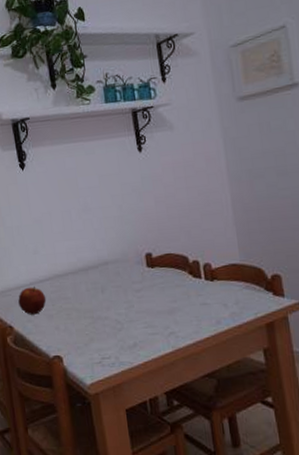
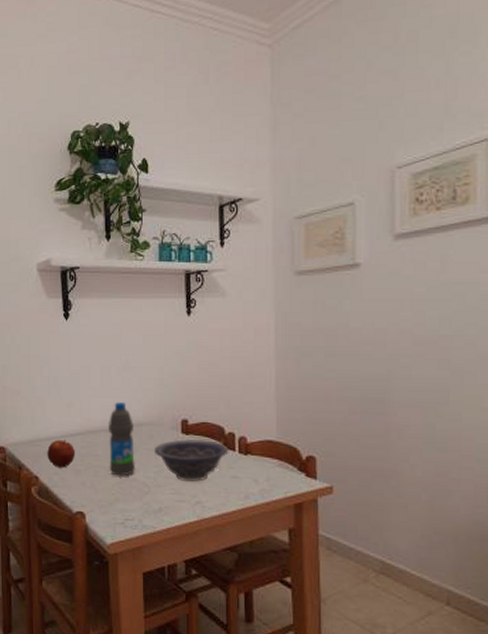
water bottle: none [74,243,107,316] -> present [107,402,136,476]
decorative bowl: none [122,270,195,314] -> present [153,439,229,482]

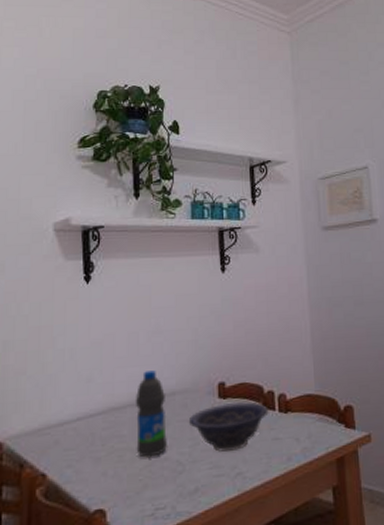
apple: present [47,438,76,468] -> none [58,421,95,459]

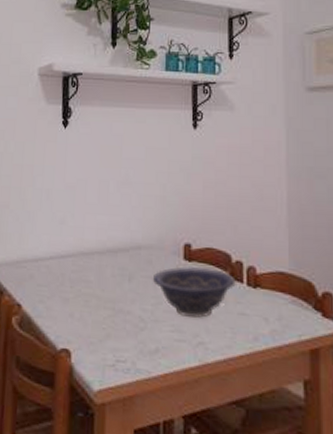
water bottle: present [135,370,168,458] -> none [101,221,132,308]

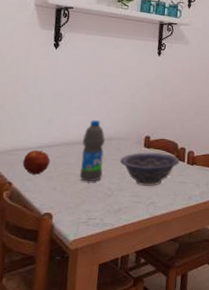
apple: none [33,260,65,295] -> present [23,149,51,175]
water bottle: none [101,221,132,308] -> present [79,120,105,182]

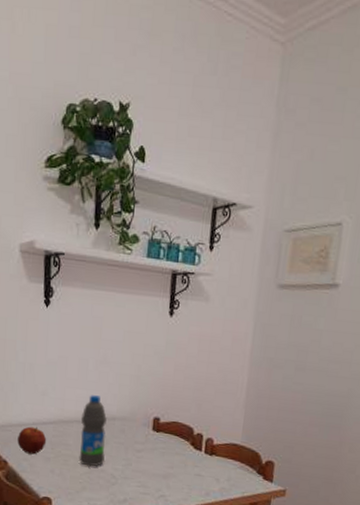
decorative bowl: present [119,152,180,186] -> none [124,436,196,477]

